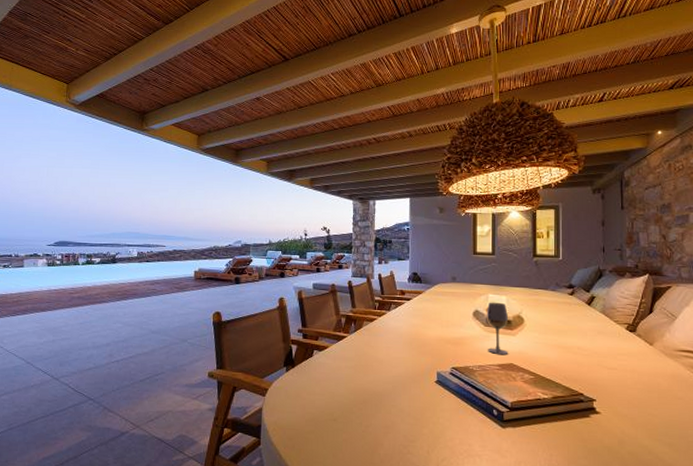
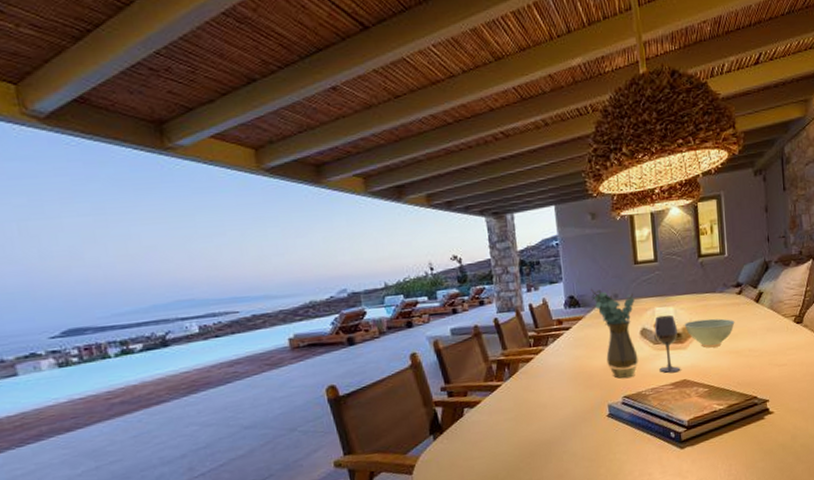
vase: none [432,269,471,352] -> present [591,288,638,379]
bowl: none [515,311,565,339] -> present [684,318,735,348]

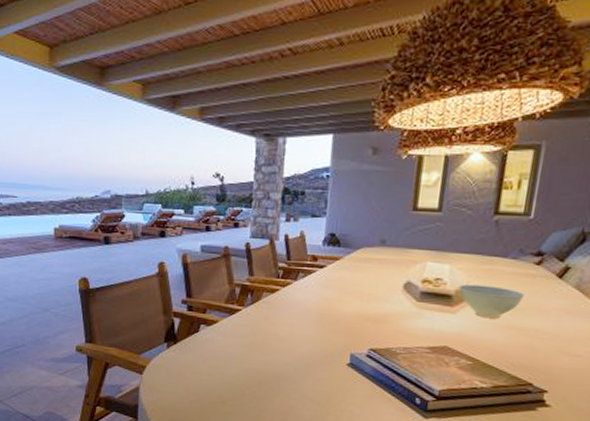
vase: present [591,288,638,379] -> none [355,228,405,331]
wine glass: present [654,314,681,374] -> none [418,271,450,337]

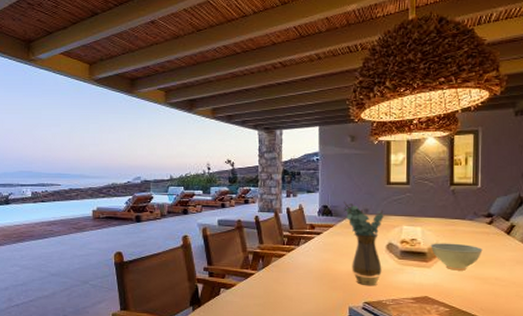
vase: none [355,228,405,331] -> present [344,201,384,286]

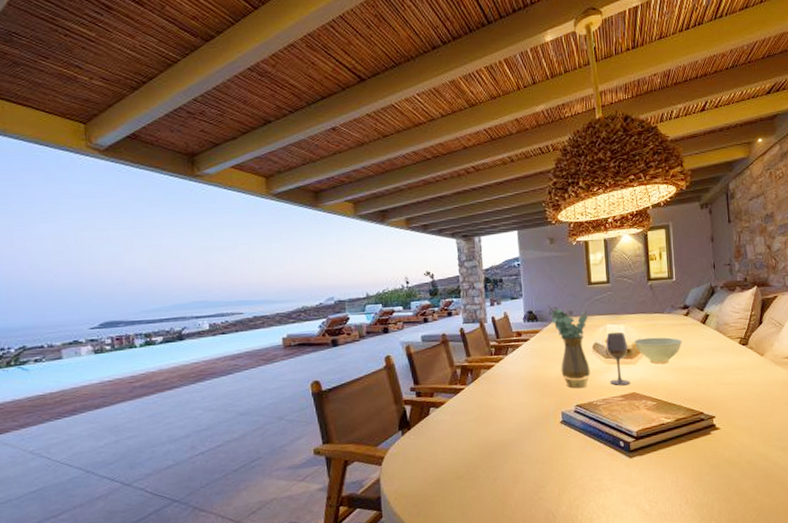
wine glass: none [400,234,424,289] -> present [605,331,631,386]

